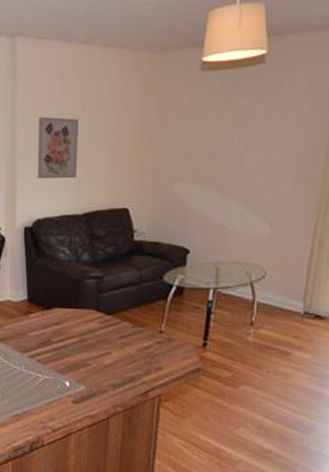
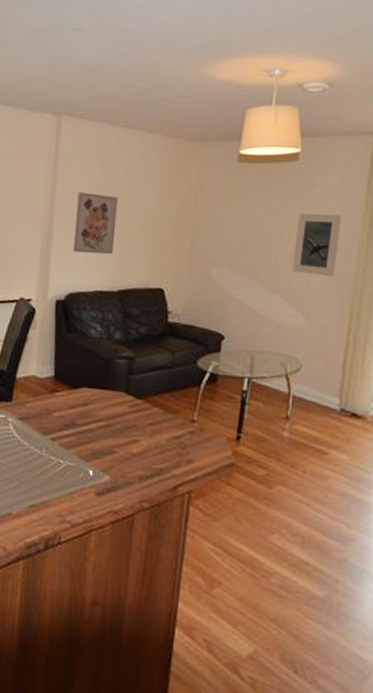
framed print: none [257,117,310,184] -> present [291,213,343,277]

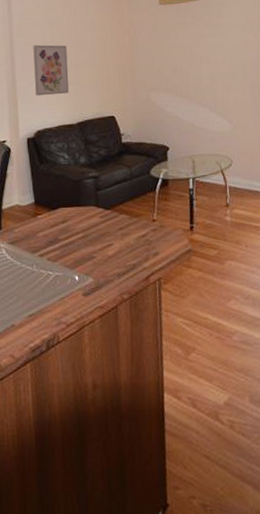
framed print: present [291,213,343,277] -> none [212,37,247,88]

